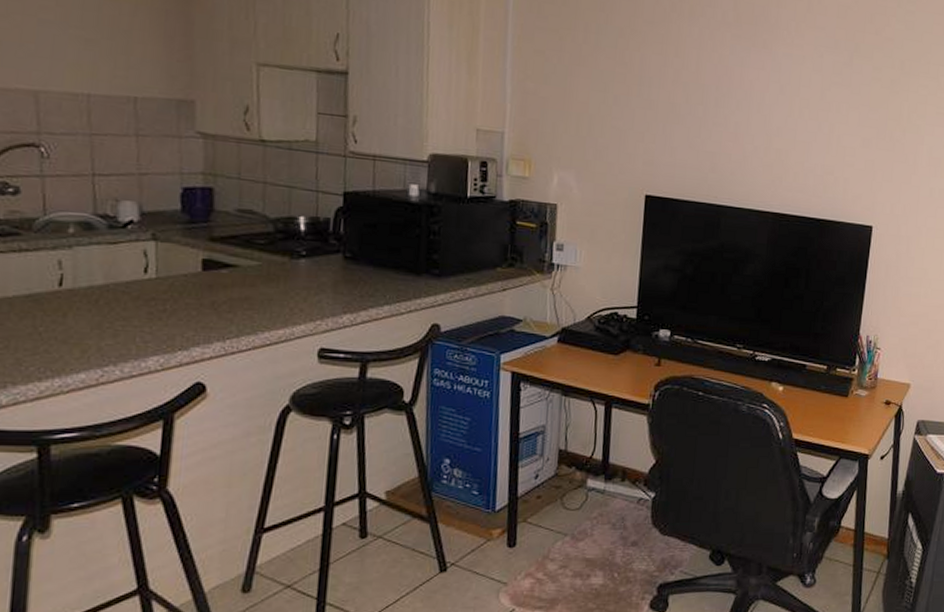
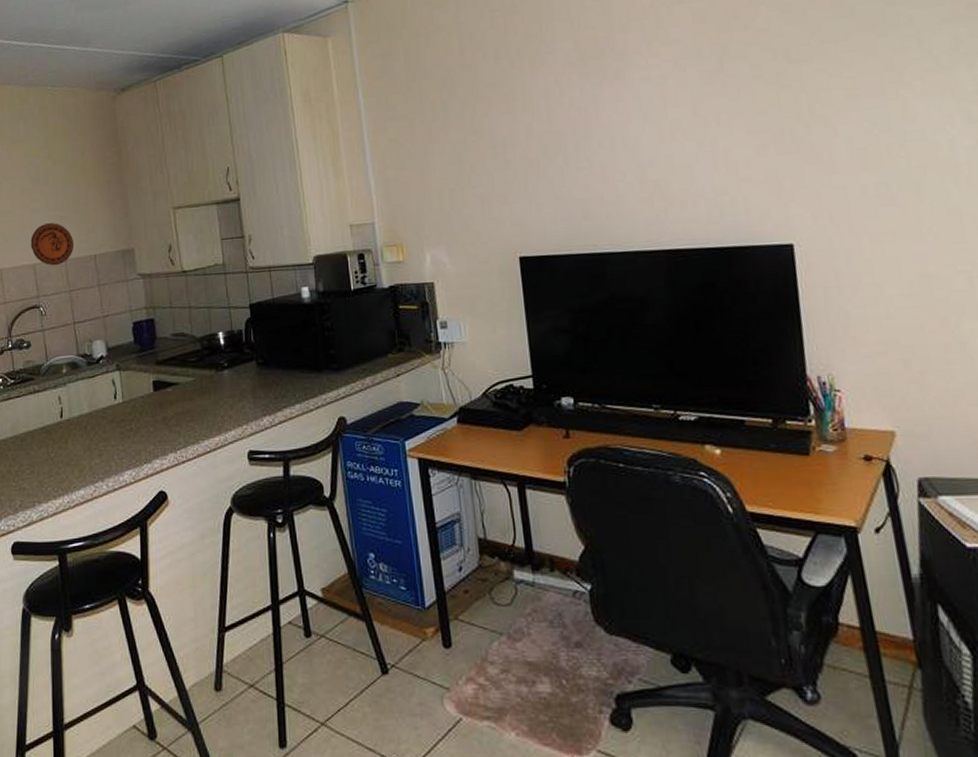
decorative plate: none [33,42,105,100] -> present [31,223,74,266]

